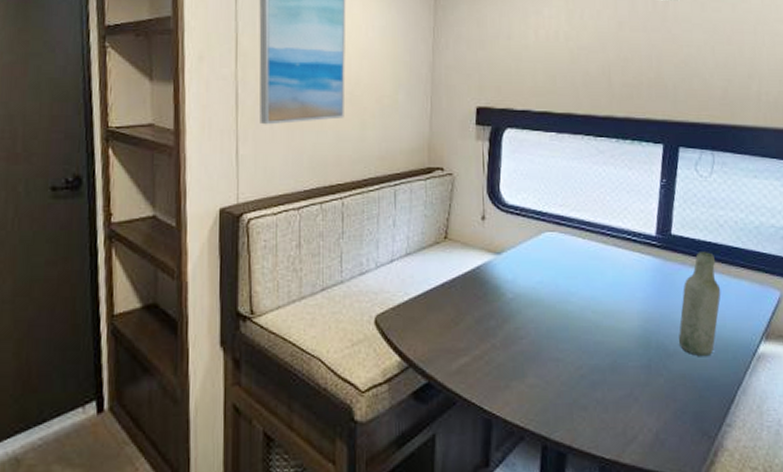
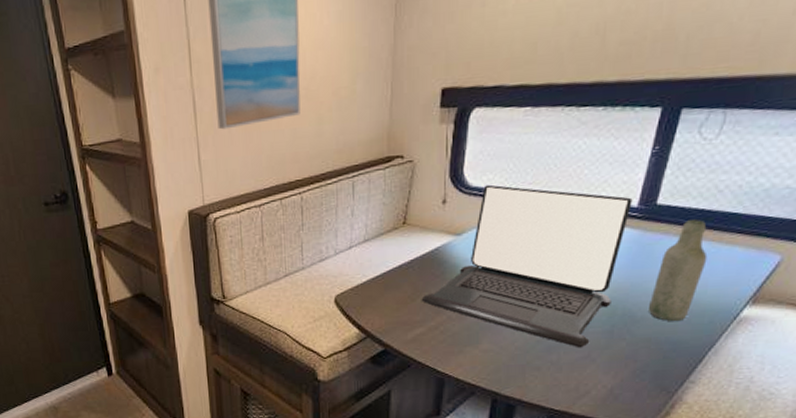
laptop: none [464,203,651,385] -> present [421,184,633,348]

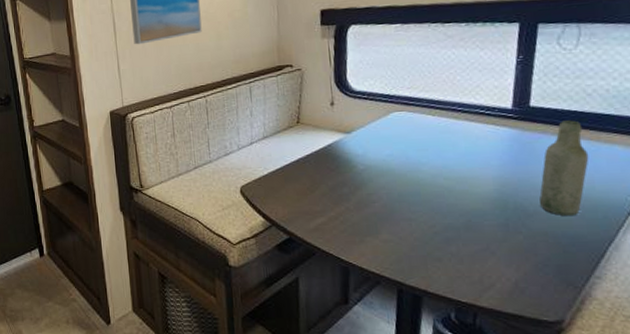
laptop: present [421,184,633,348] -> none [319,89,507,241]

